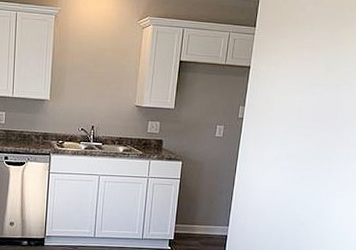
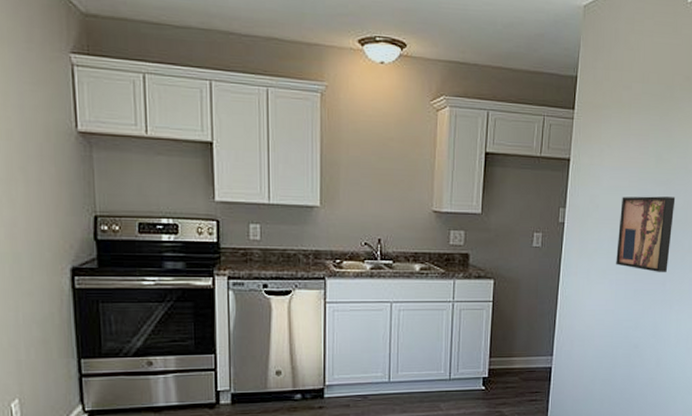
wall art: none [287,98,343,162] -> present [616,196,676,272]

